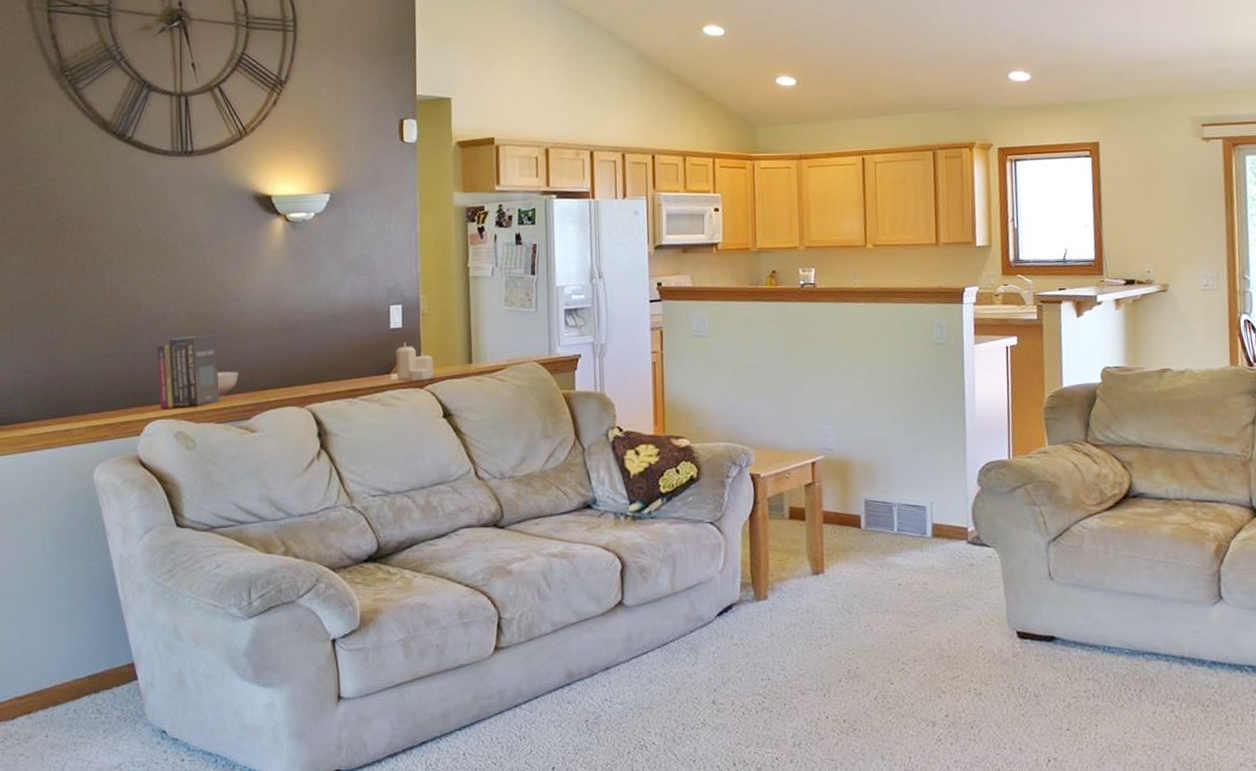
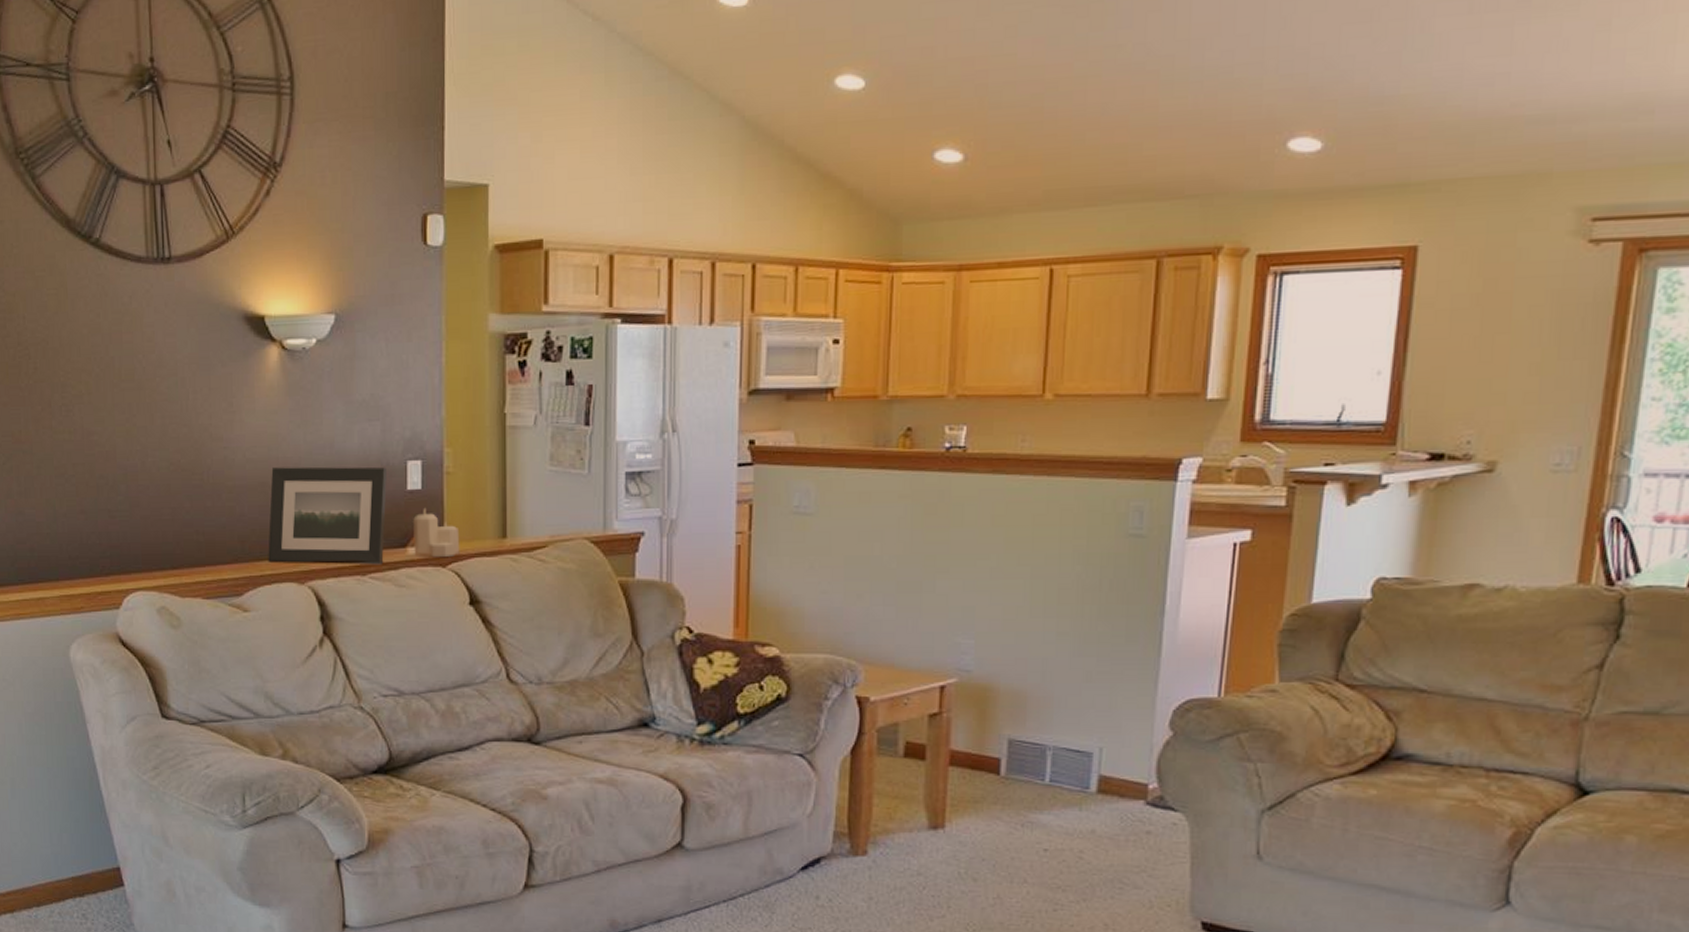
books: present [156,335,220,410] -> none [134,492,207,580]
bowl: present [217,371,239,396] -> none [203,536,229,566]
picture frame: none [273,311,374,392] -> present [268,466,387,565]

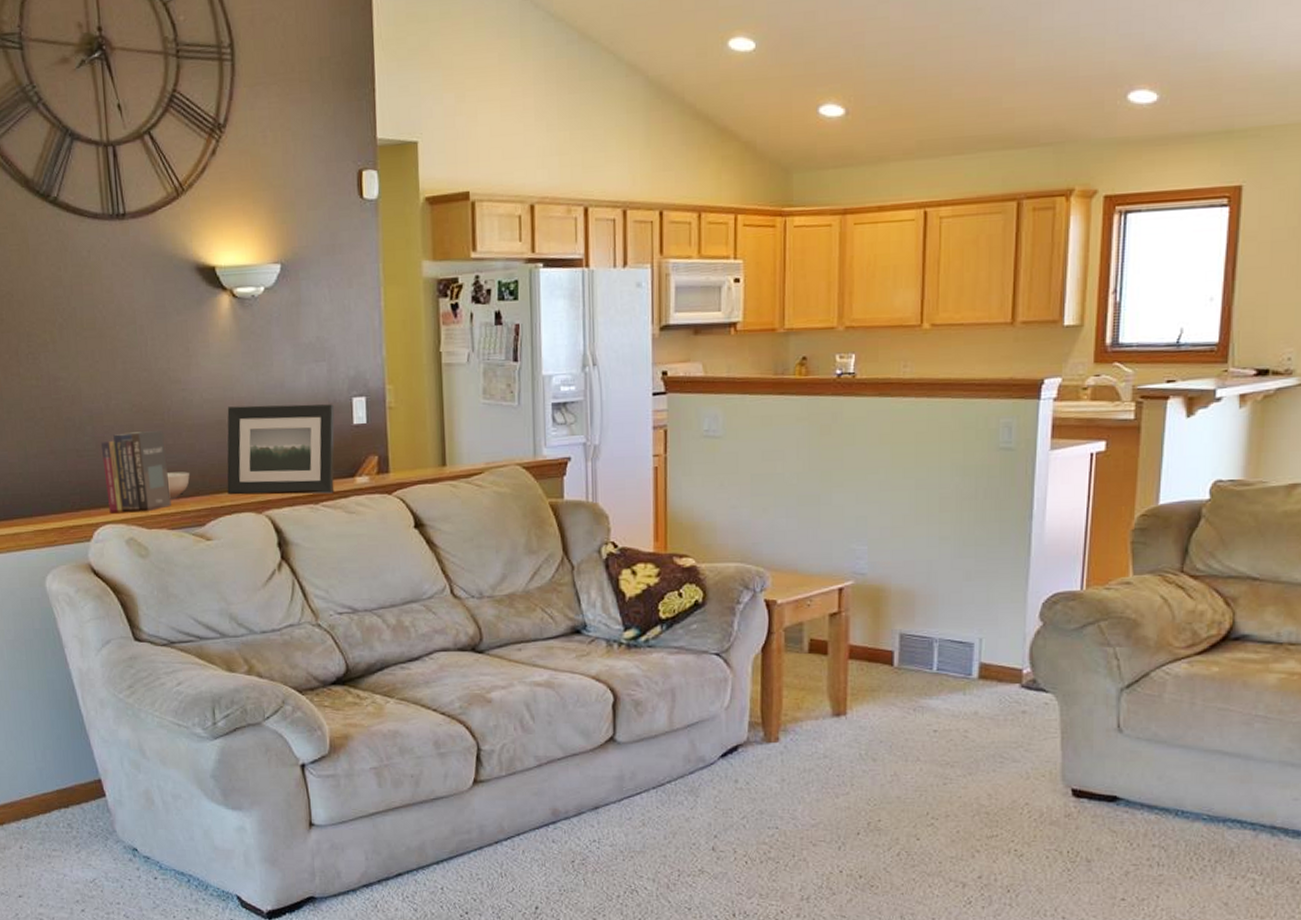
books: none [134,492,207,580] -> present [100,431,171,514]
bowl: none [203,536,229,566] -> present [166,471,191,499]
candle: present [413,507,460,557] -> none [360,440,404,486]

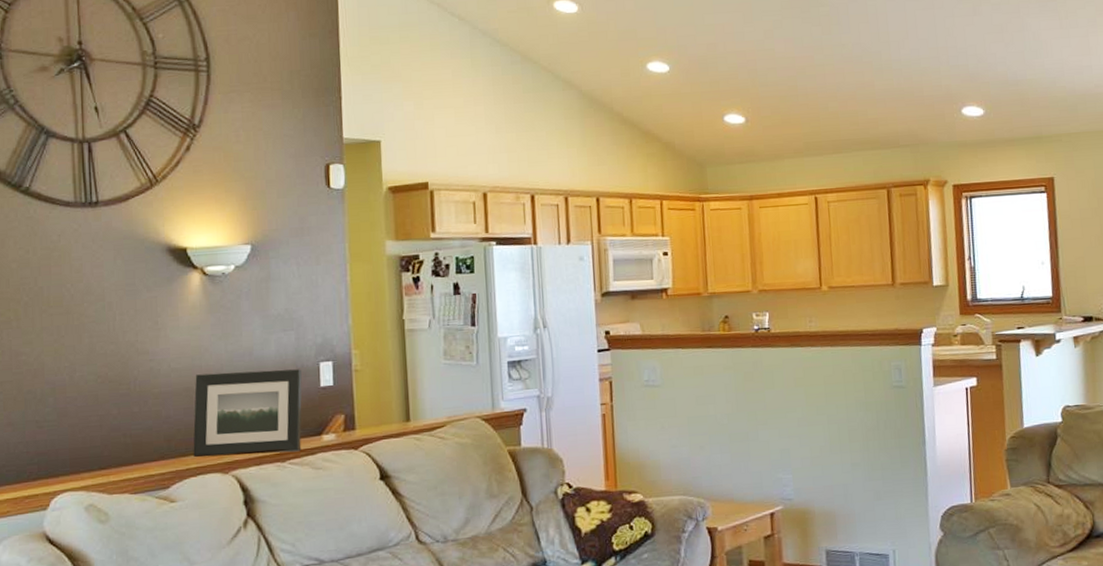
books: present [100,431,171,514] -> none [62,399,135,482]
bowl: present [166,471,191,499] -> none [131,437,156,465]

